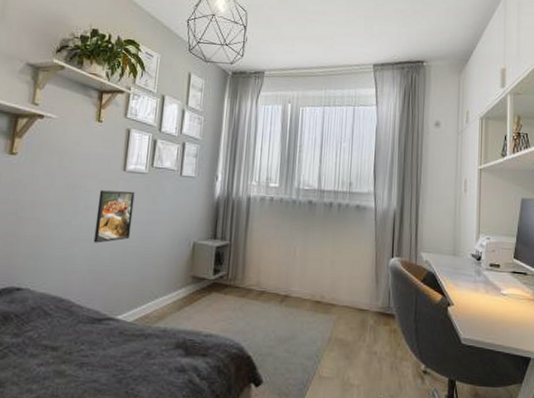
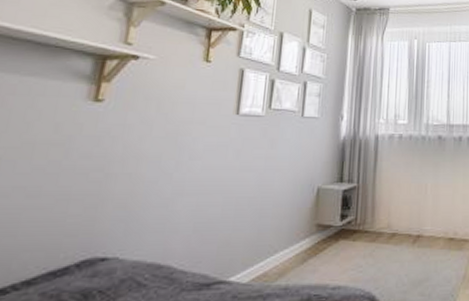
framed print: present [93,190,135,243] -> none [200,136,250,197]

